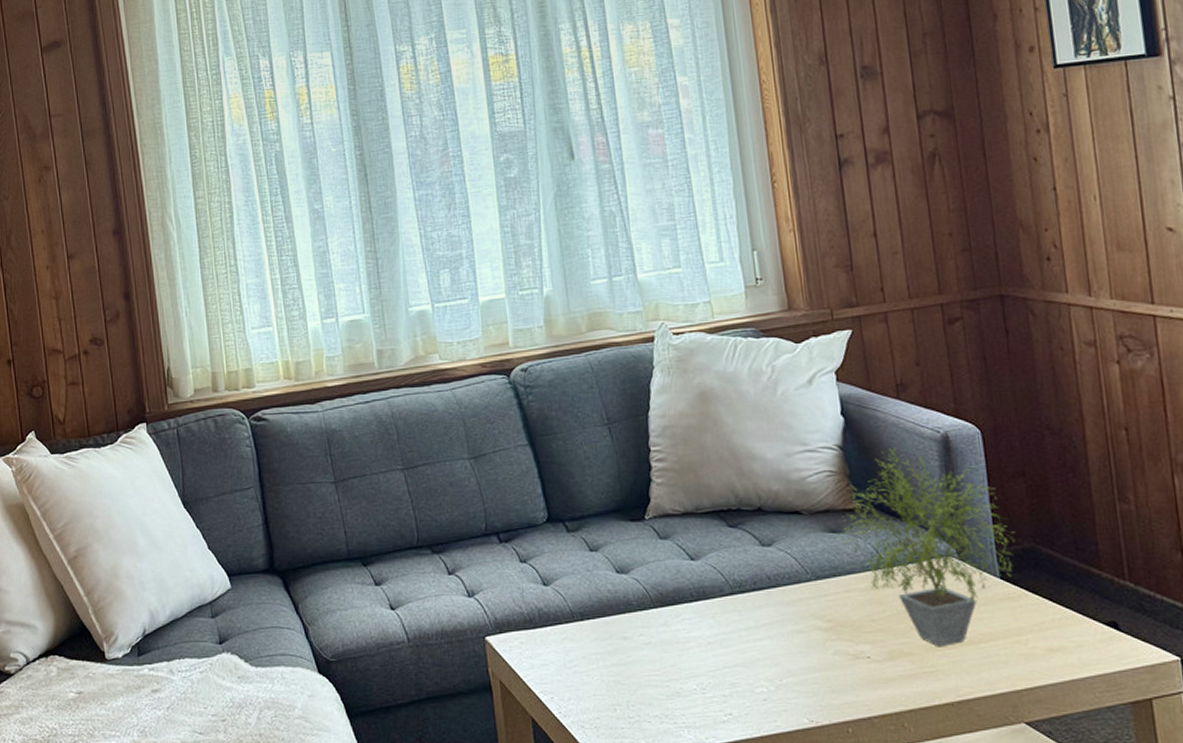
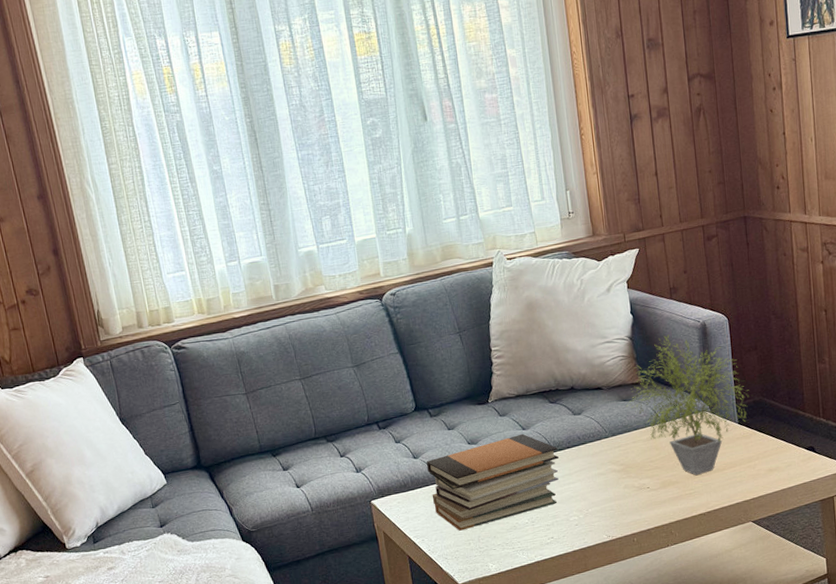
book stack: none [560,565,740,690] -> present [427,433,559,531]

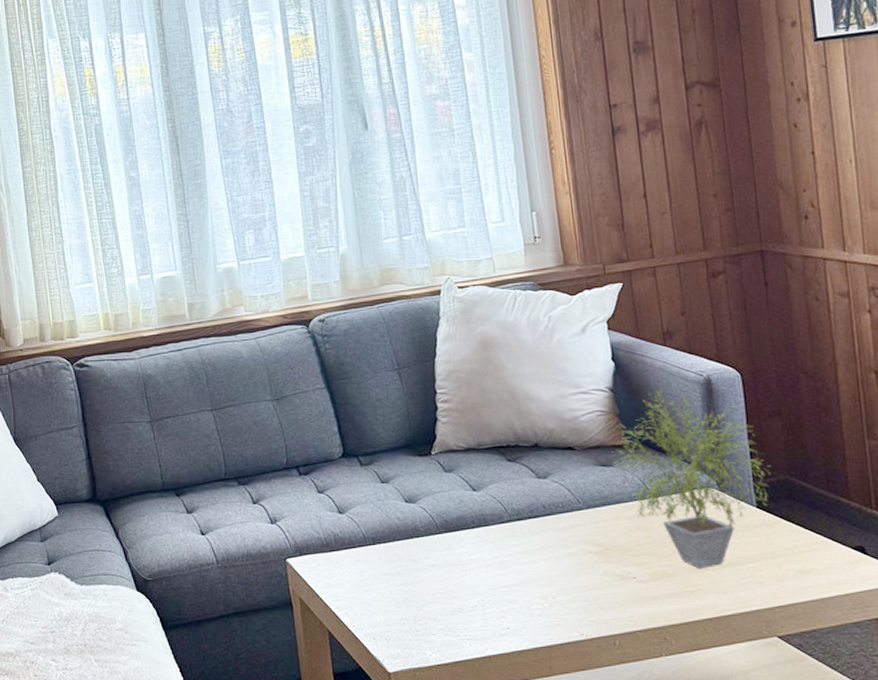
book stack: present [427,433,559,531] -> none [354,495,518,607]

